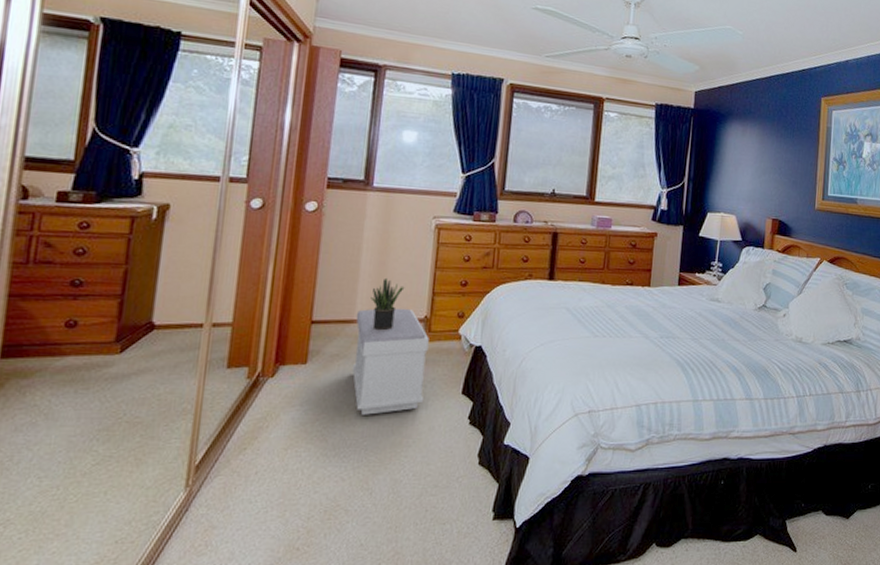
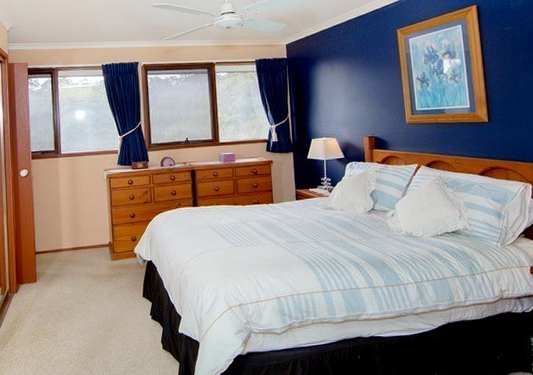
bench: present [352,308,429,415] -> none [63,237,116,316]
potted plant: present [370,277,405,331] -> none [71,217,93,255]

